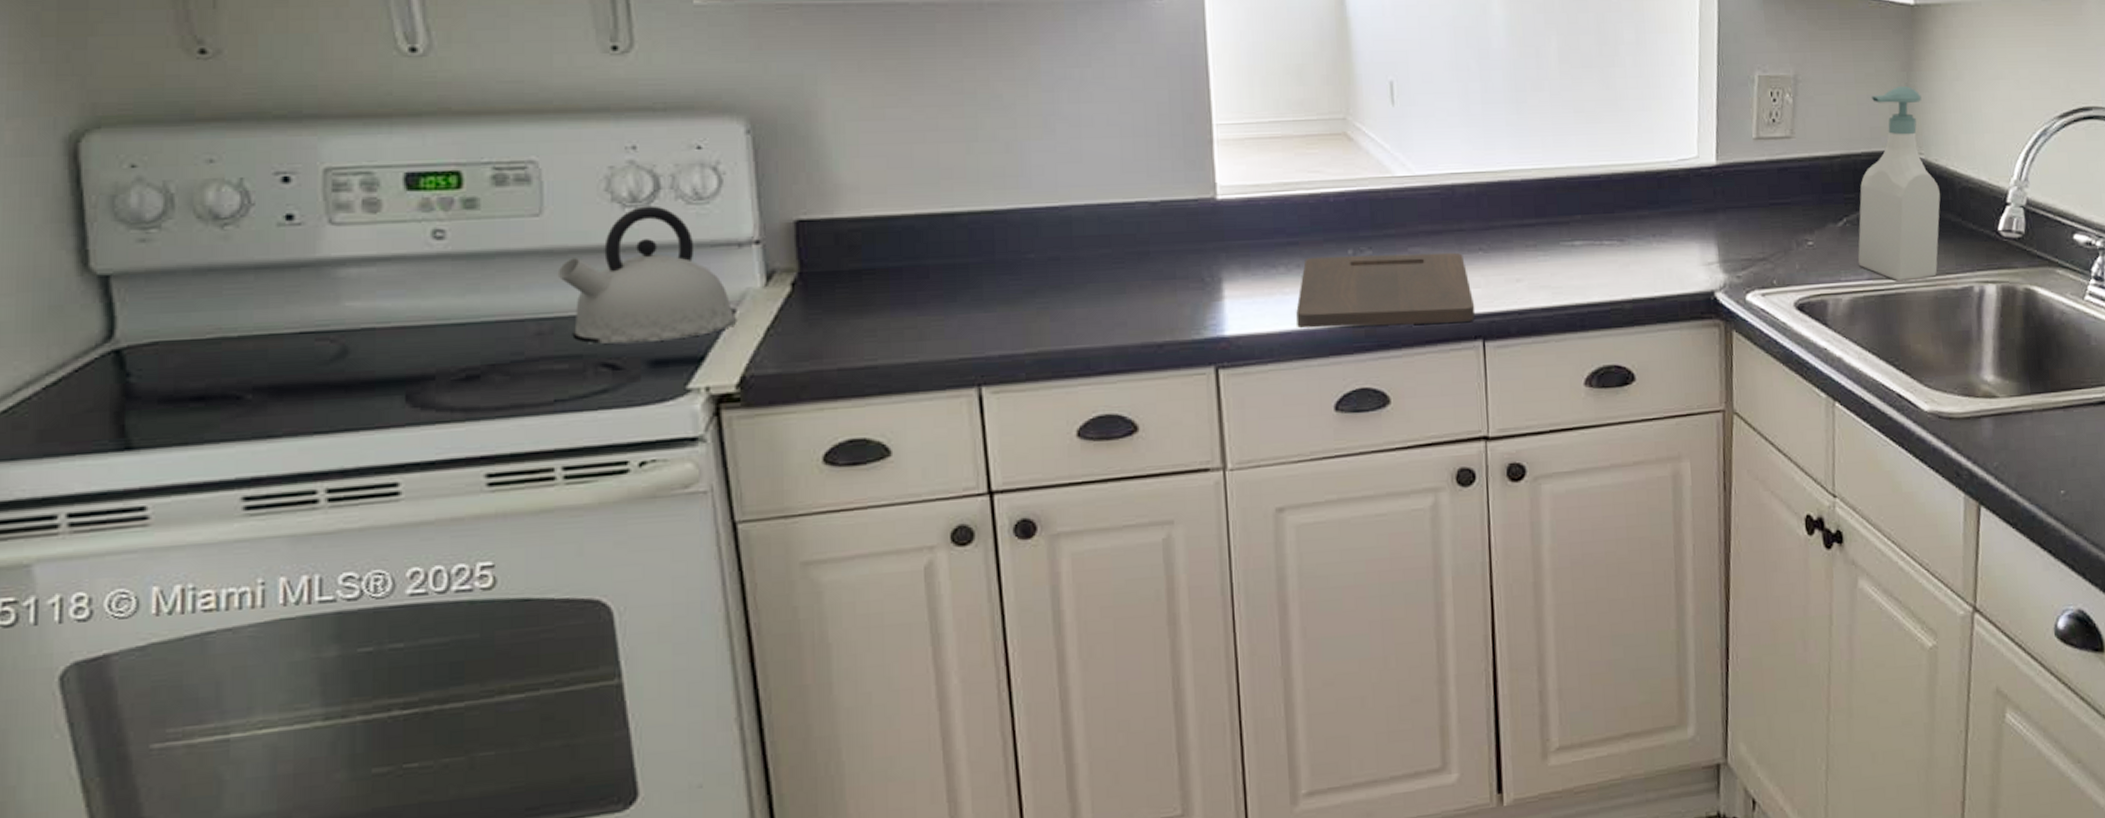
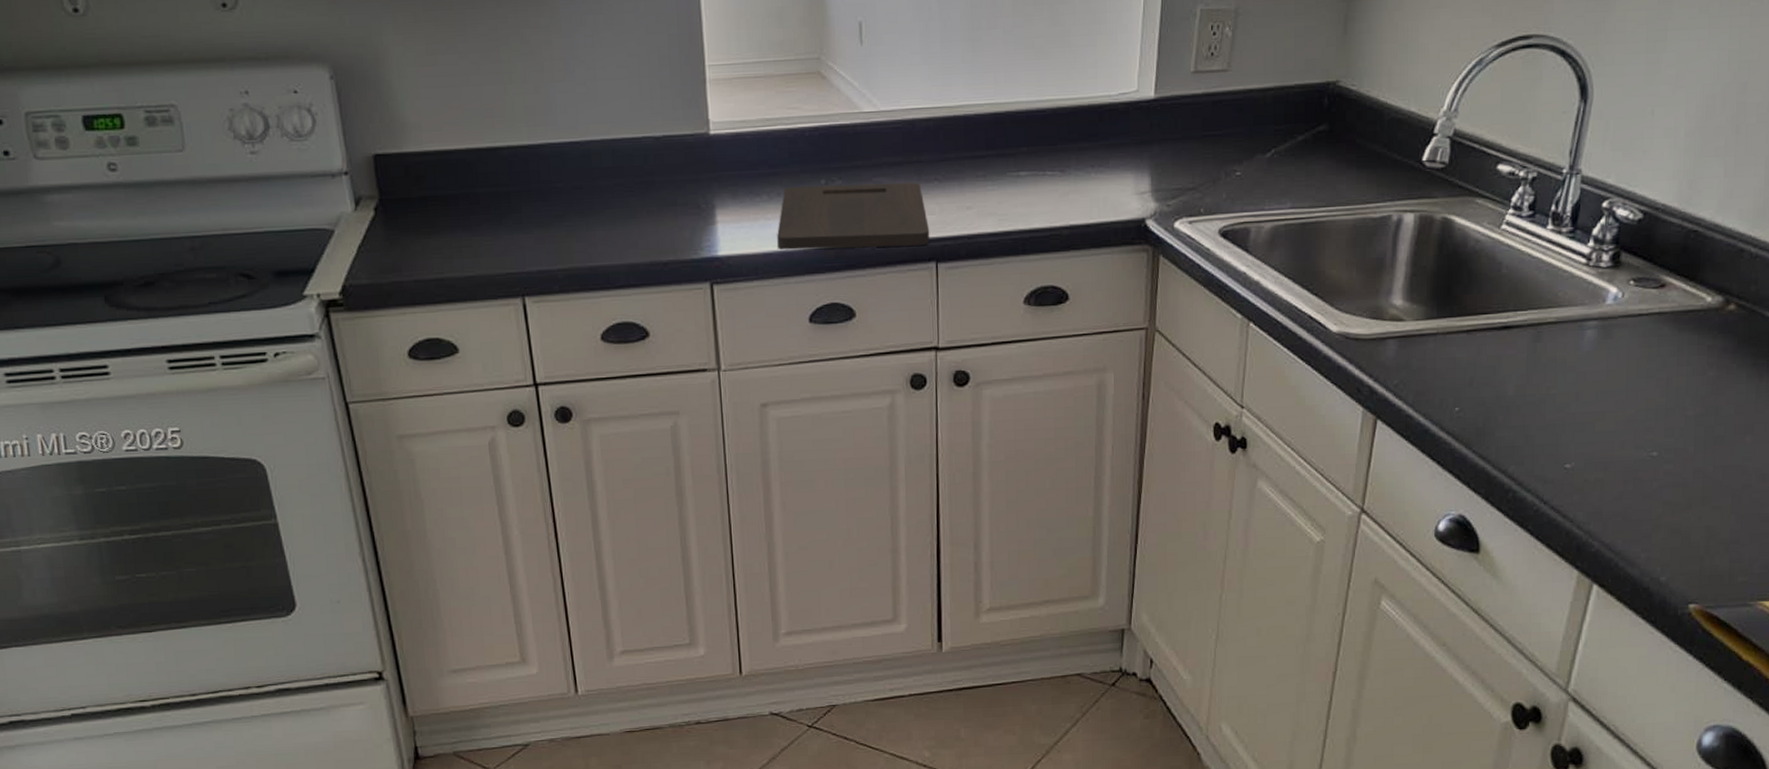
kettle: present [557,205,737,344] -> none [200,142,336,258]
soap bottle: present [1857,85,1941,282] -> none [1282,16,1369,211]

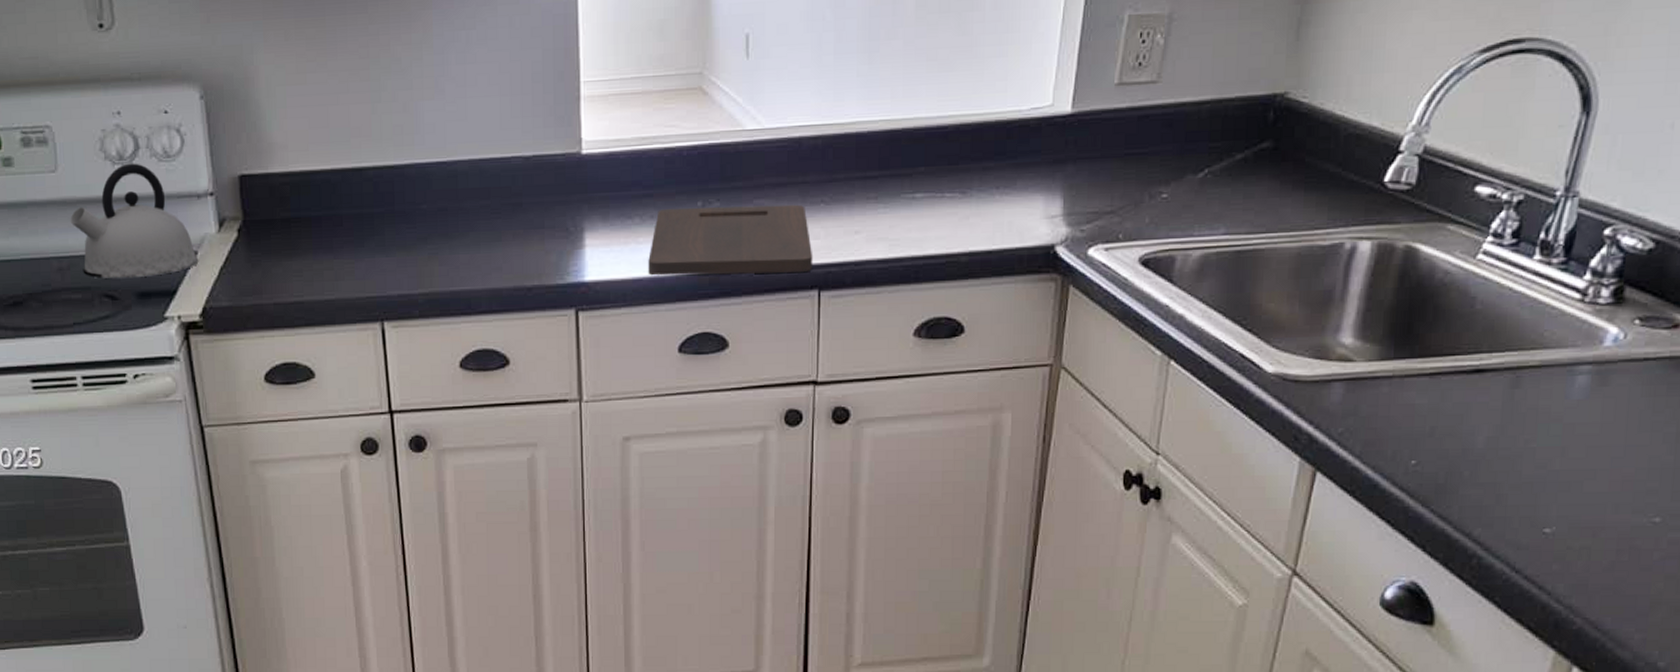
kettle: none [200,142,336,258] -> present [70,163,199,279]

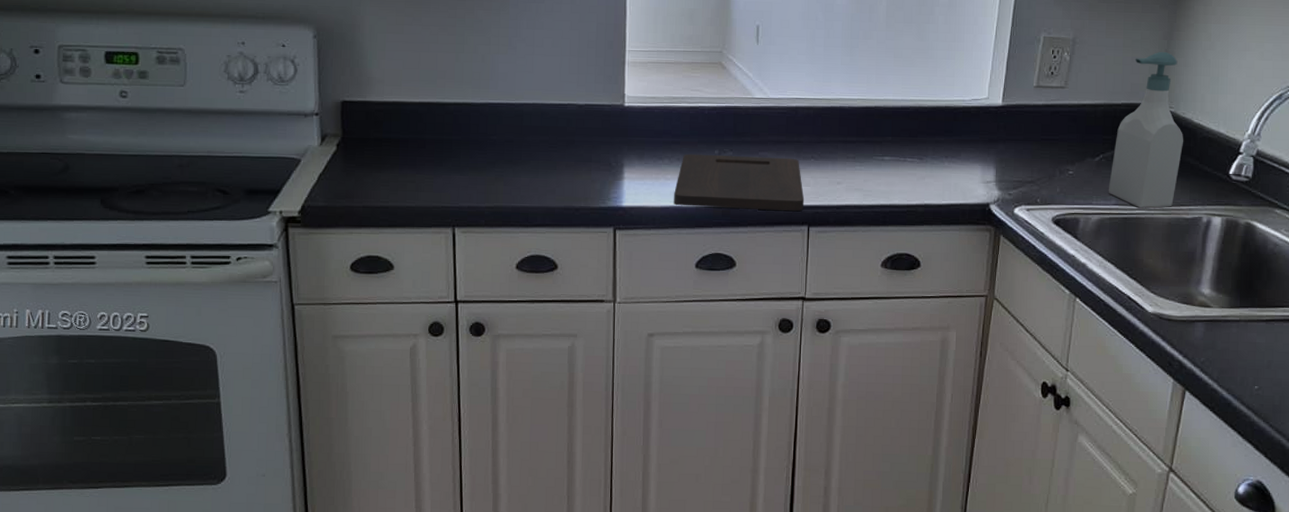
kettle: present [70,163,199,279] -> none [193,84,302,178]
soap bottle: none [1215,20,1322,237] -> present [1108,51,1184,209]

